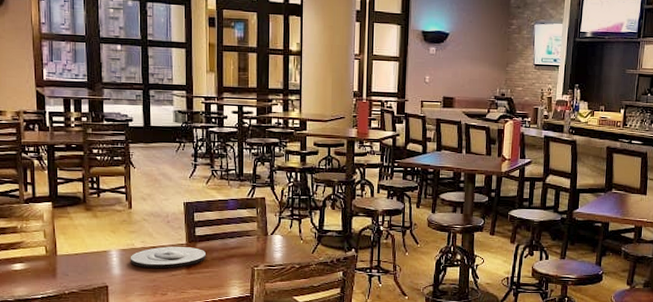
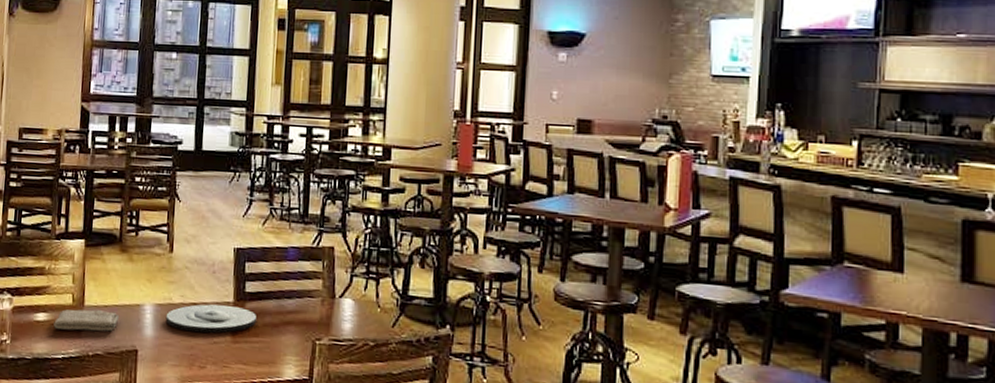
washcloth: none [30,258,90,275] -> present [53,309,120,332]

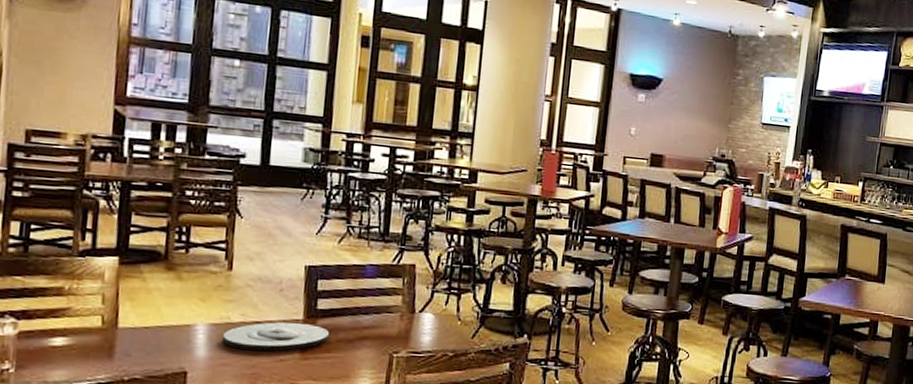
washcloth: present [53,309,120,332] -> none [76,332,165,355]

